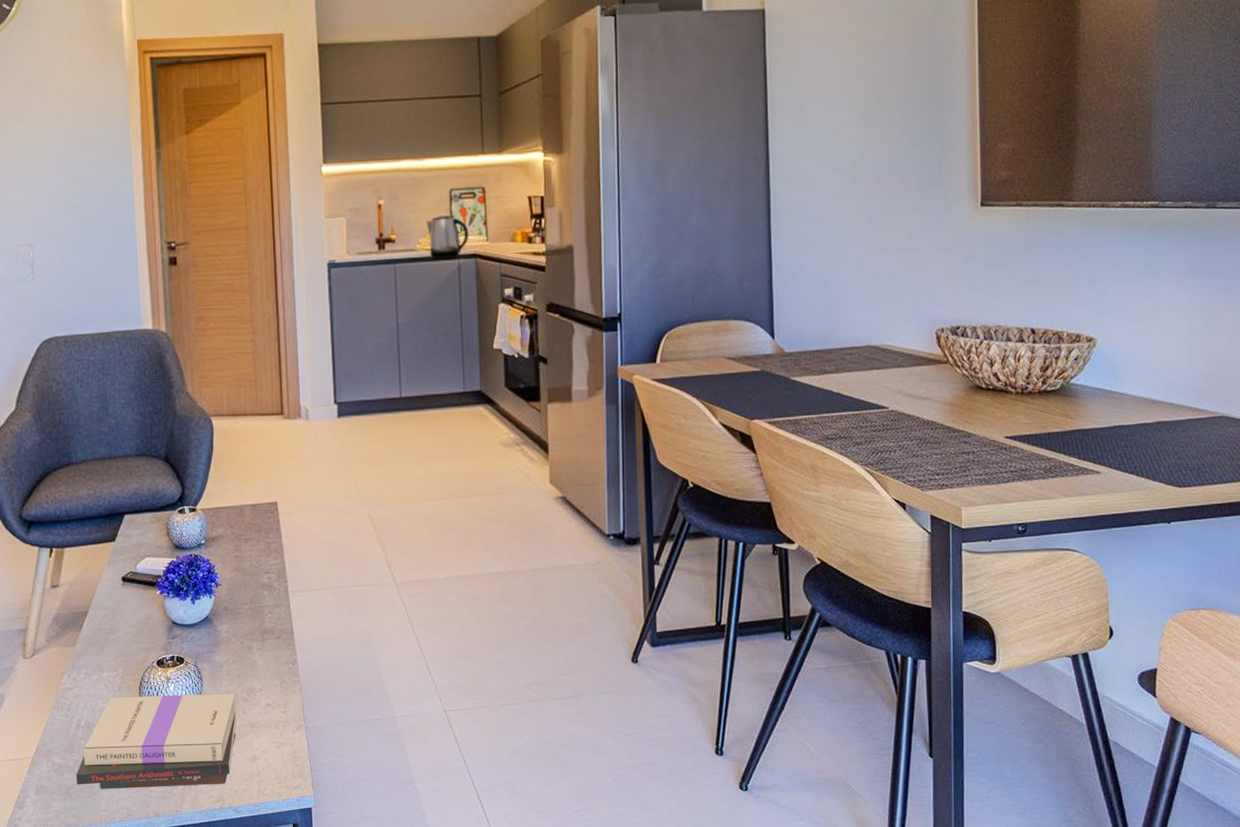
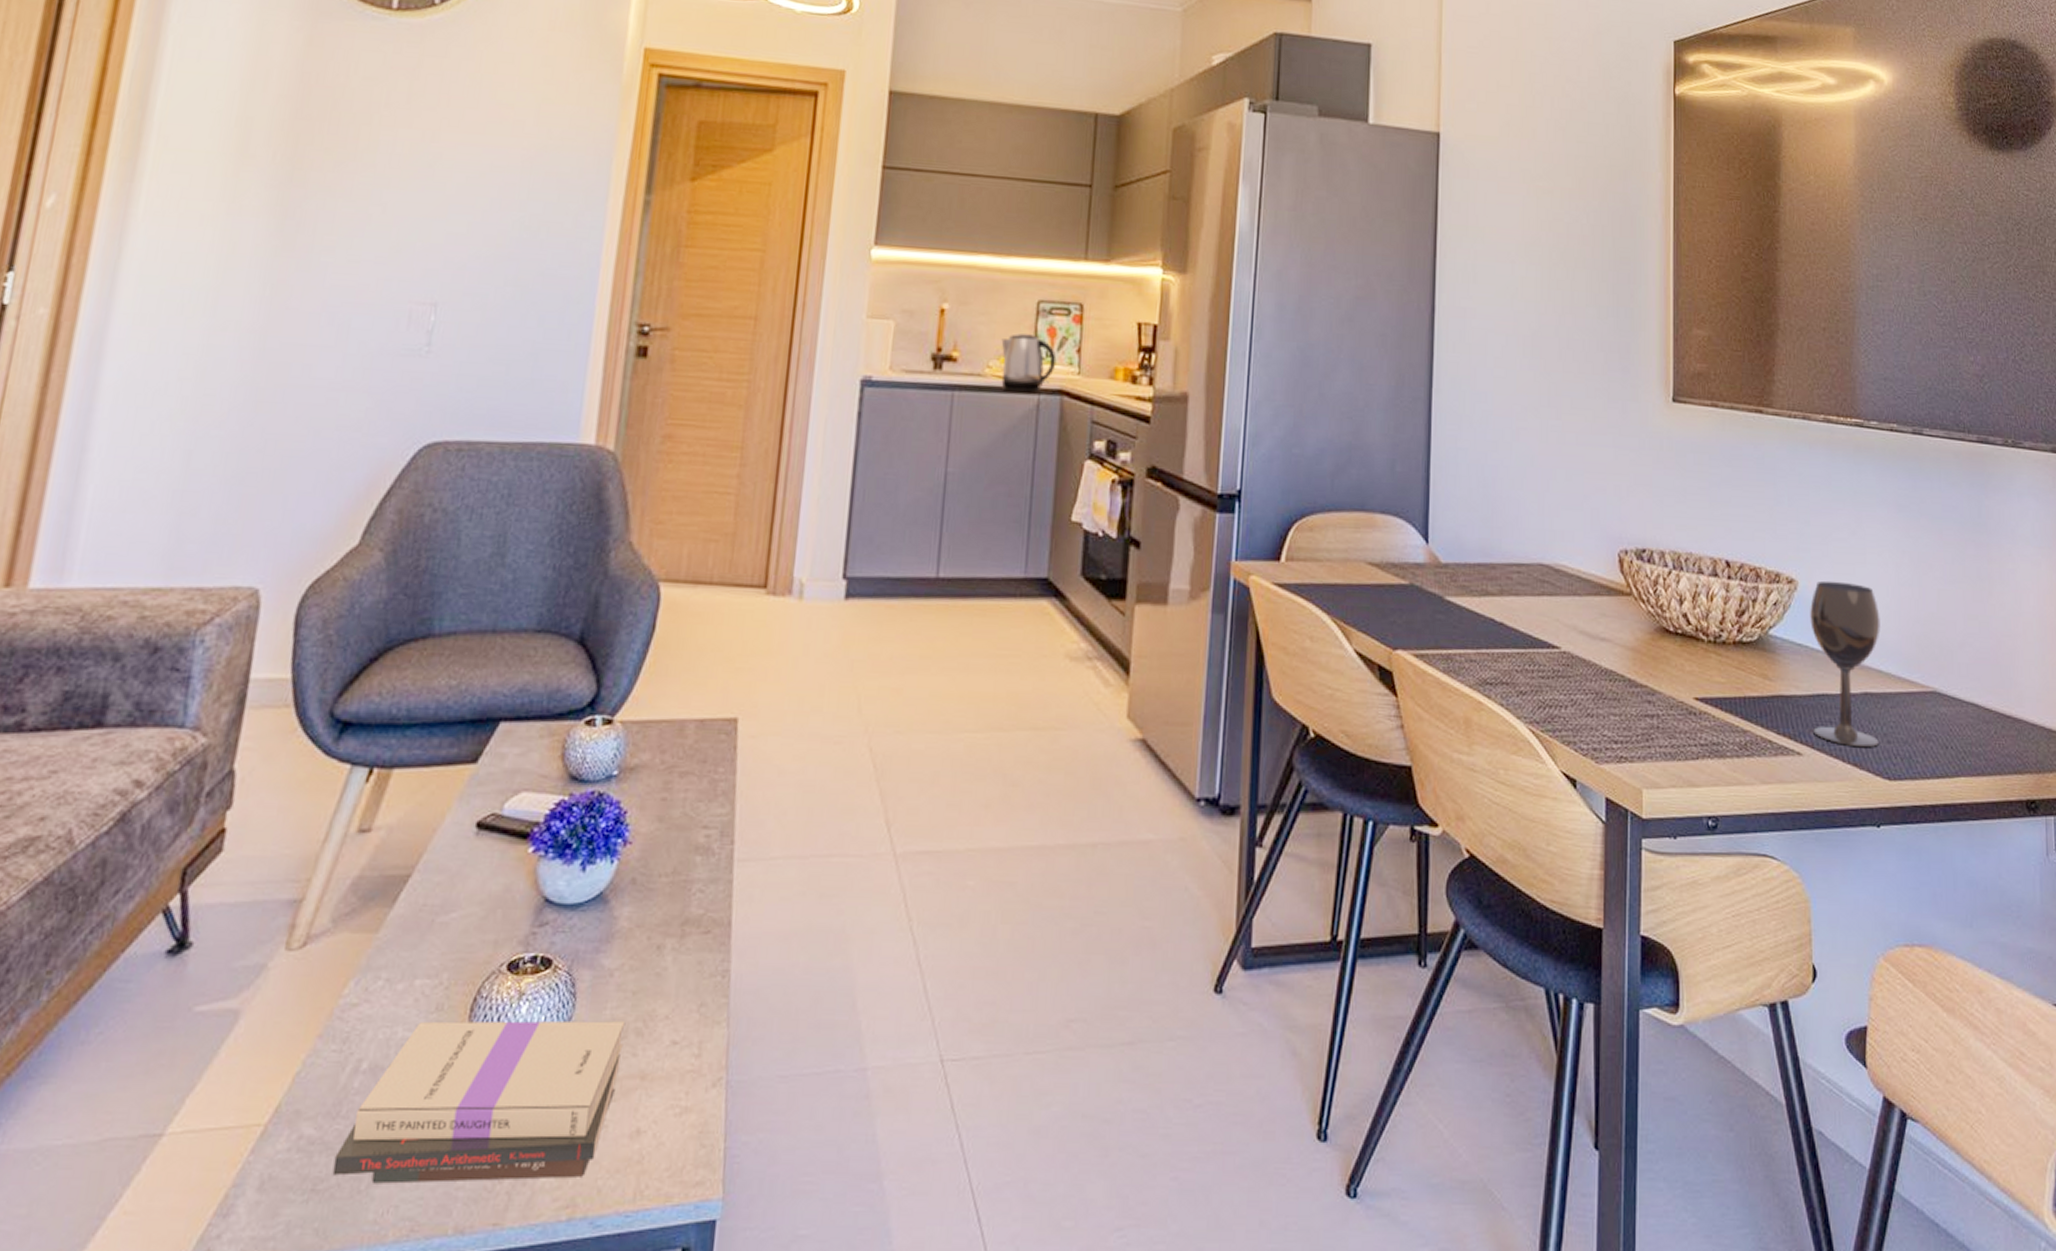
wine glass: none [1108,336,1173,465] -> present [1810,580,1880,748]

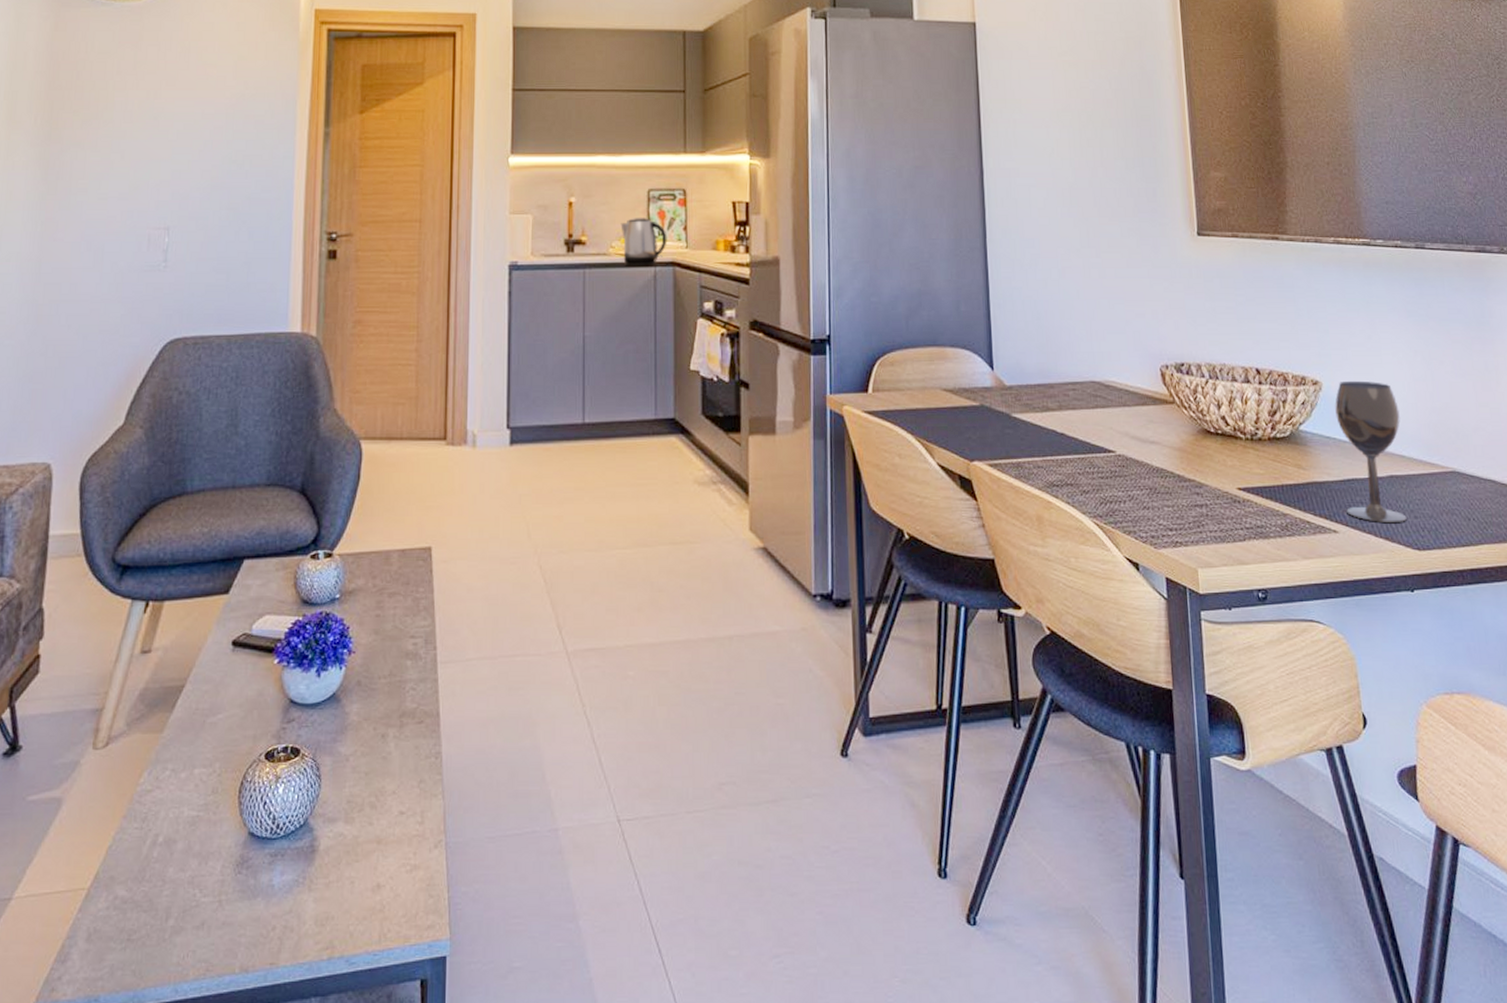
books: present [332,1020,626,1184] -> none [142,797,362,933]

